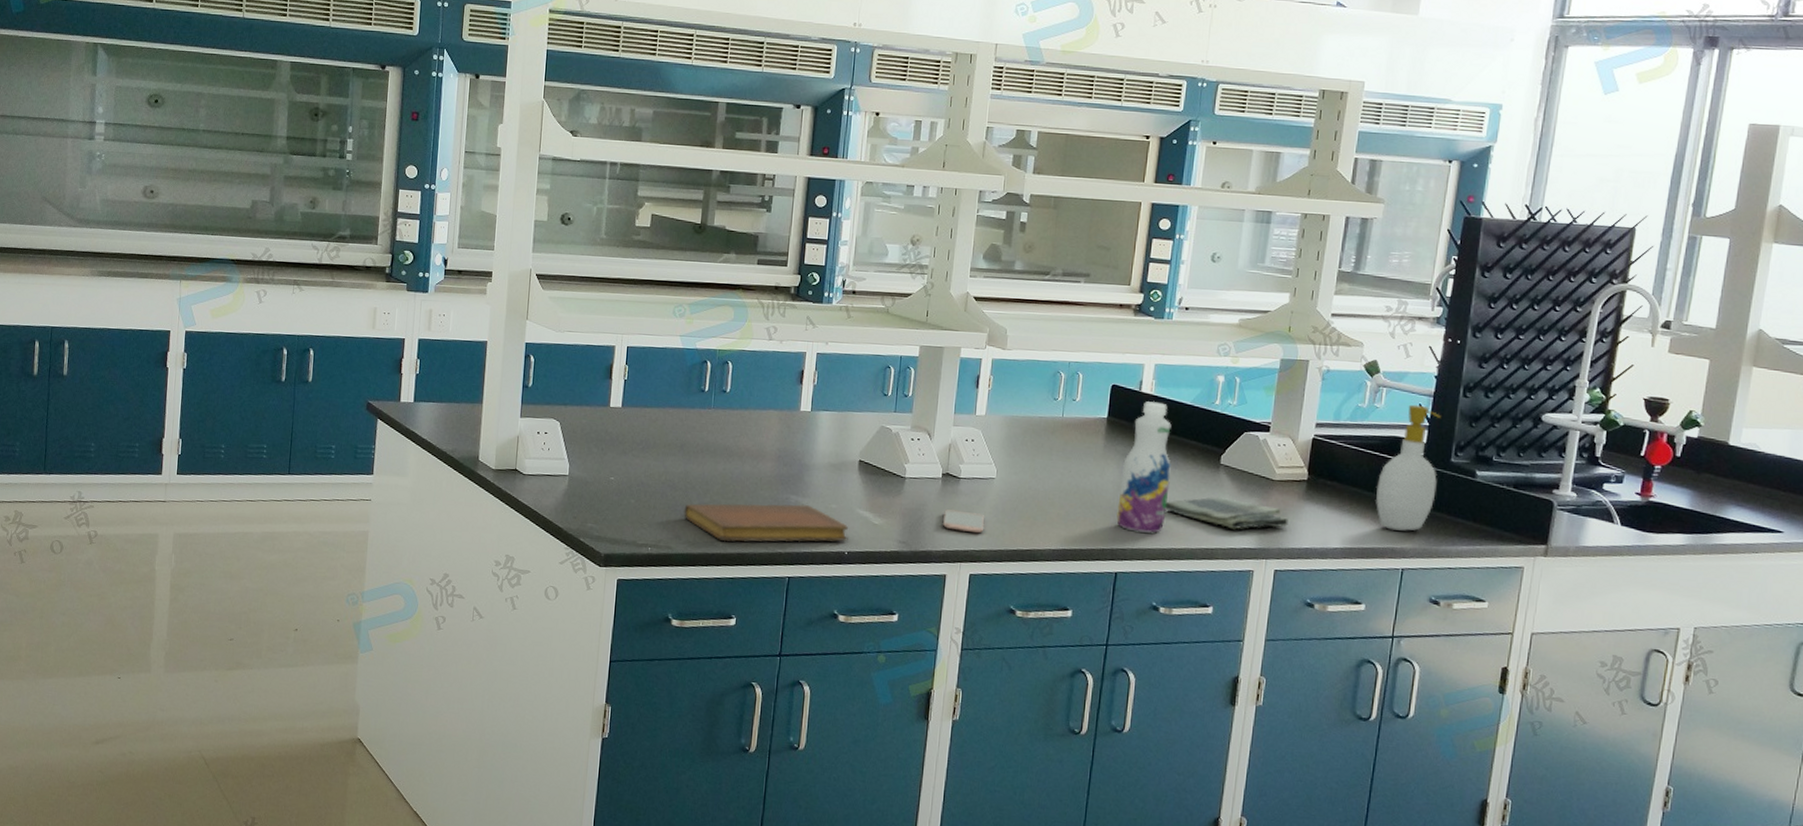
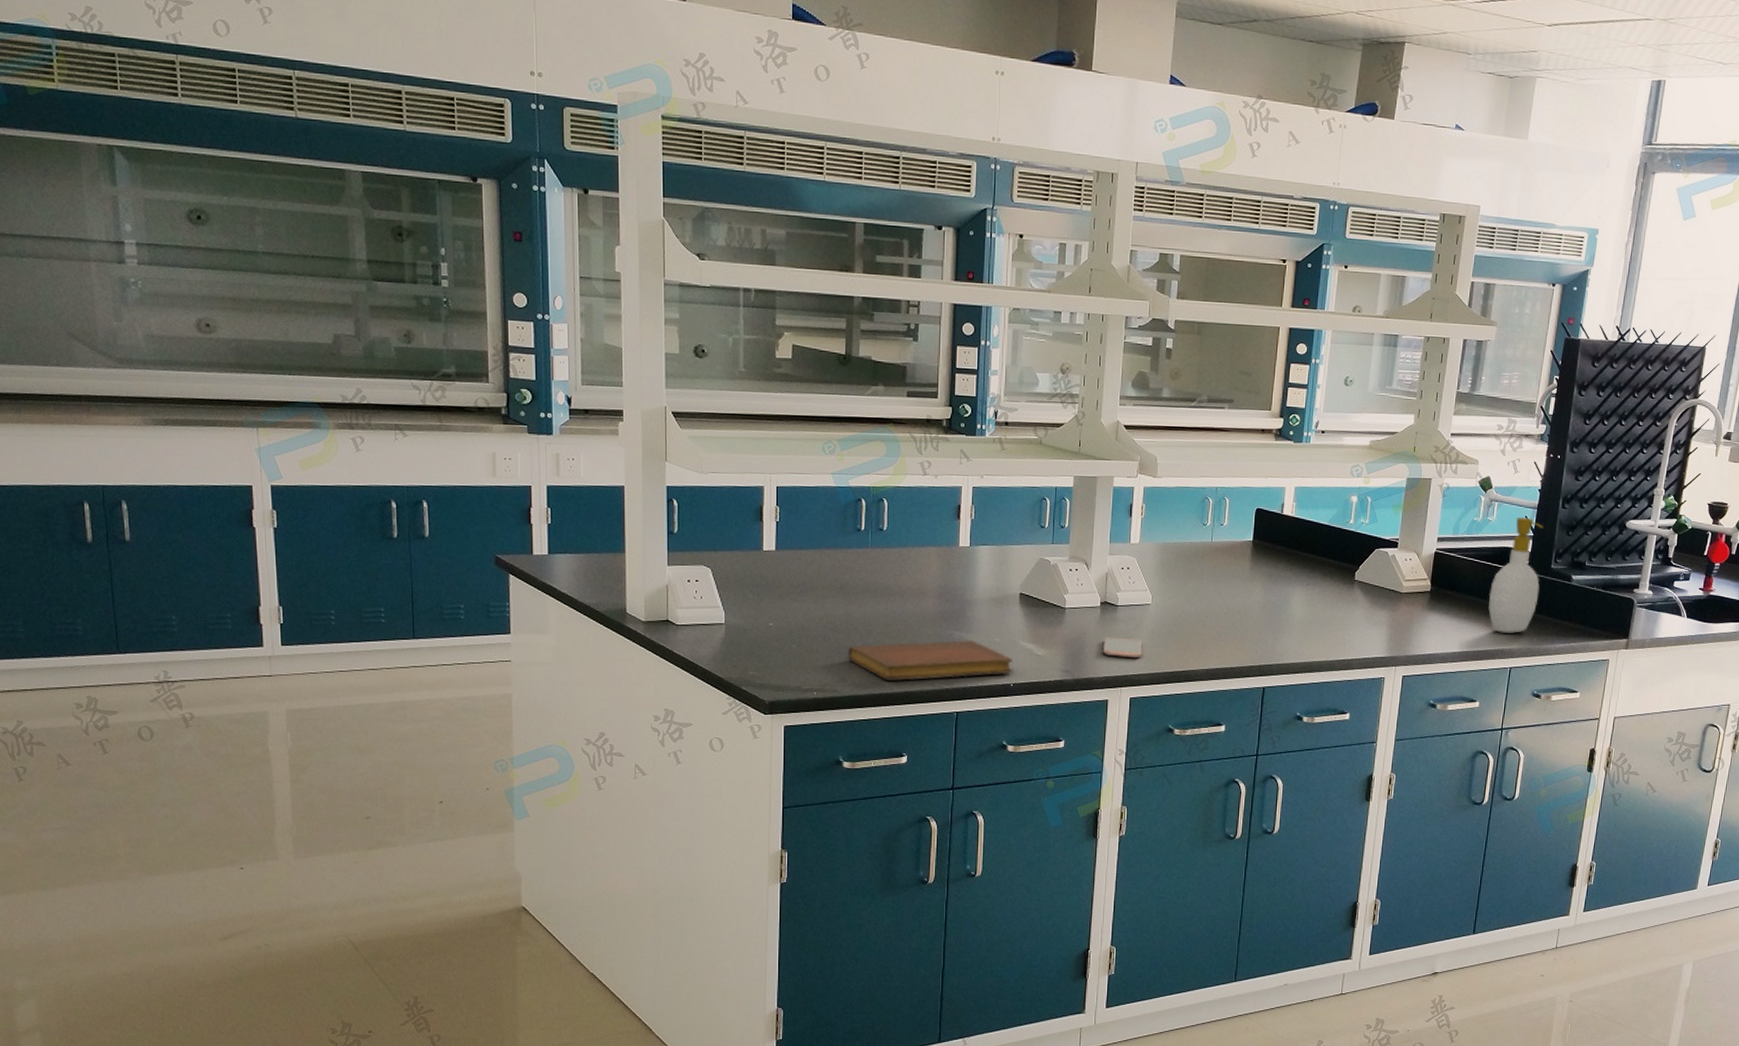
beverage bottle: present [1116,401,1172,533] -> none [1263,523,1311,648]
dish towel: present [1165,496,1289,530] -> none [1306,610,1414,641]

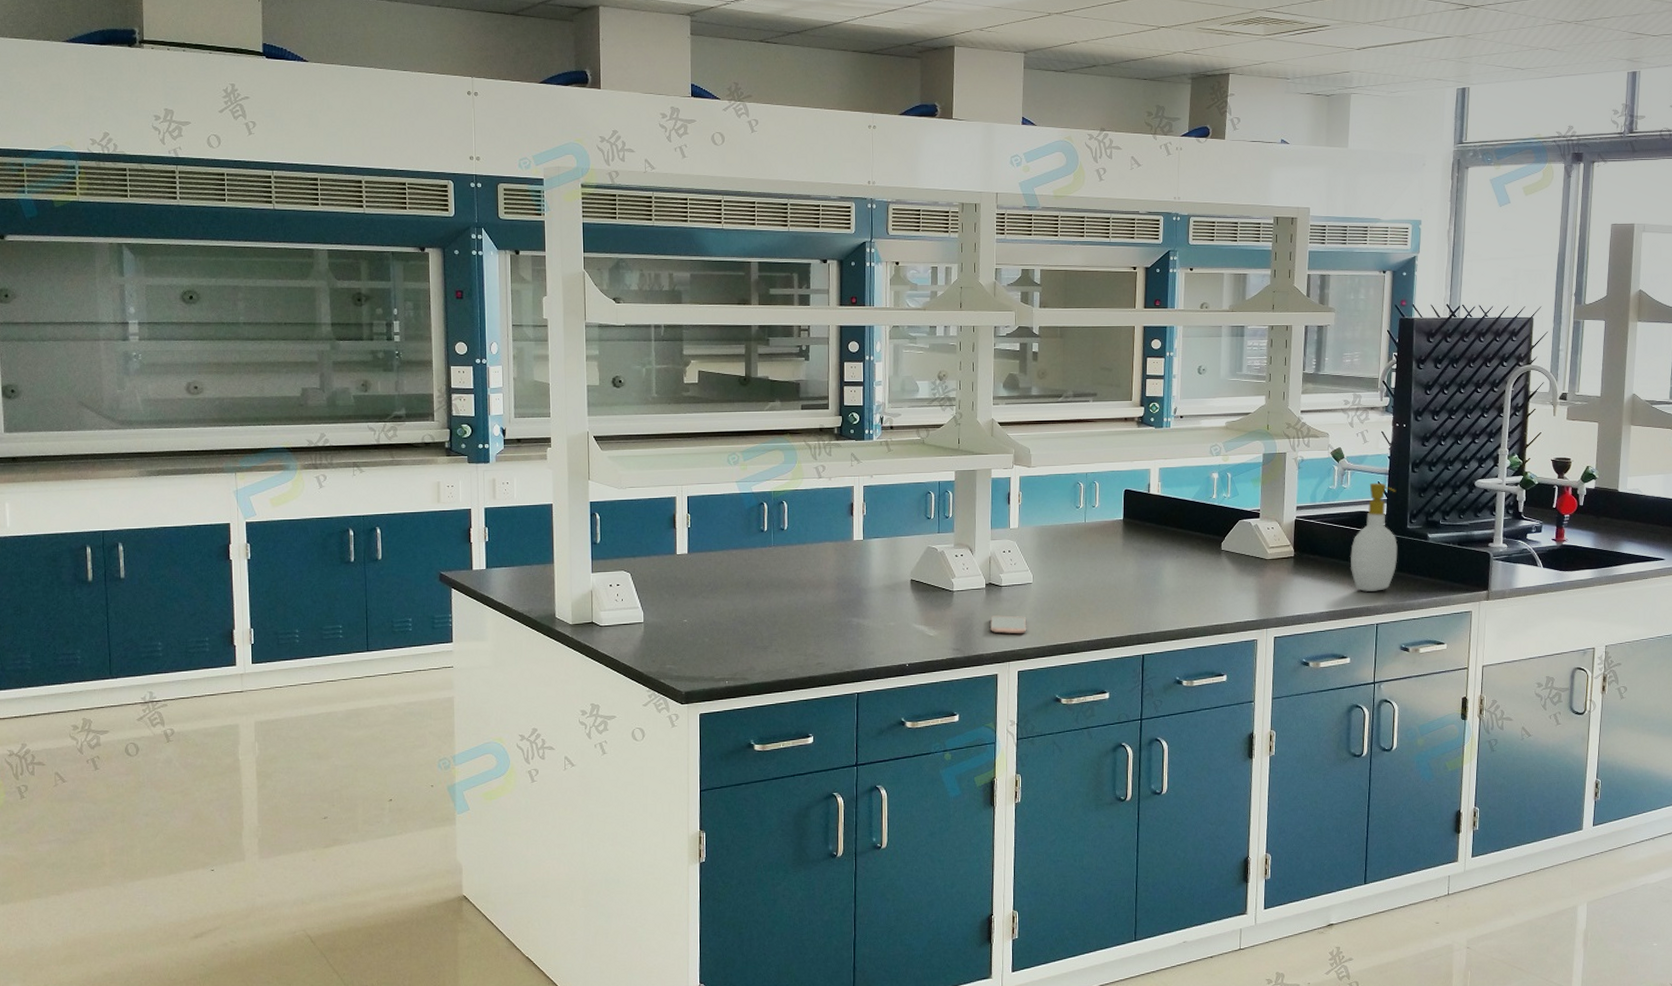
notebook: present [848,640,1013,682] -> none [756,626,908,668]

